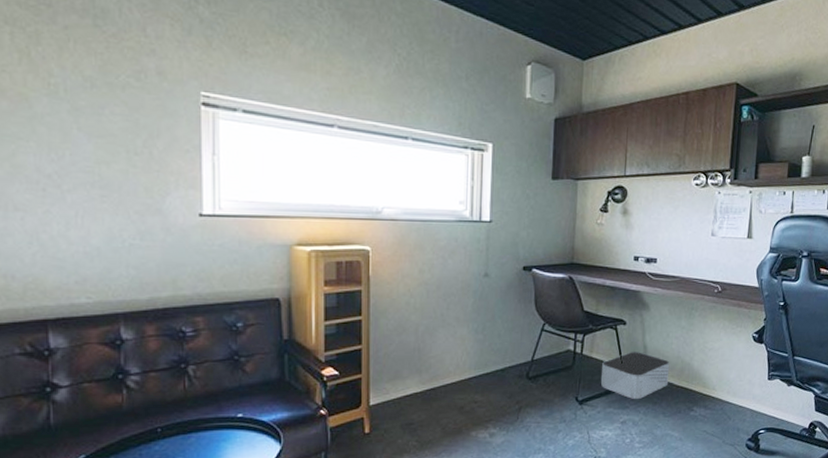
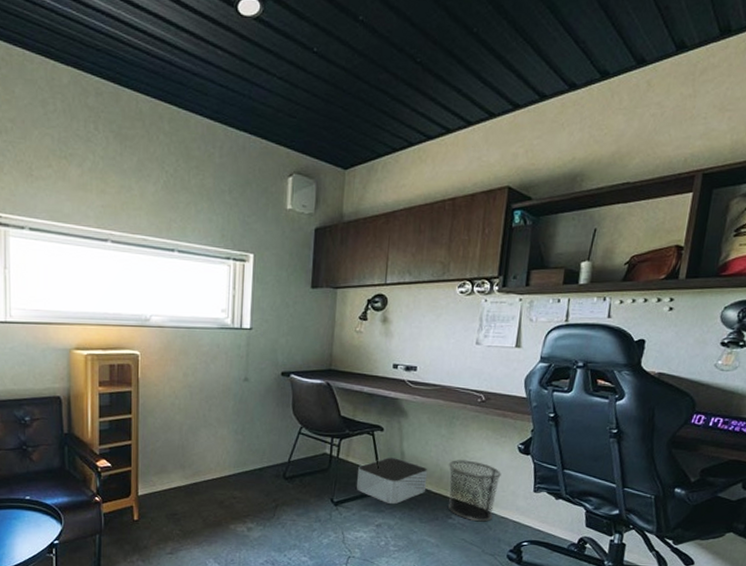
waste bin: none [688,351,738,412] -> present [448,460,501,522]

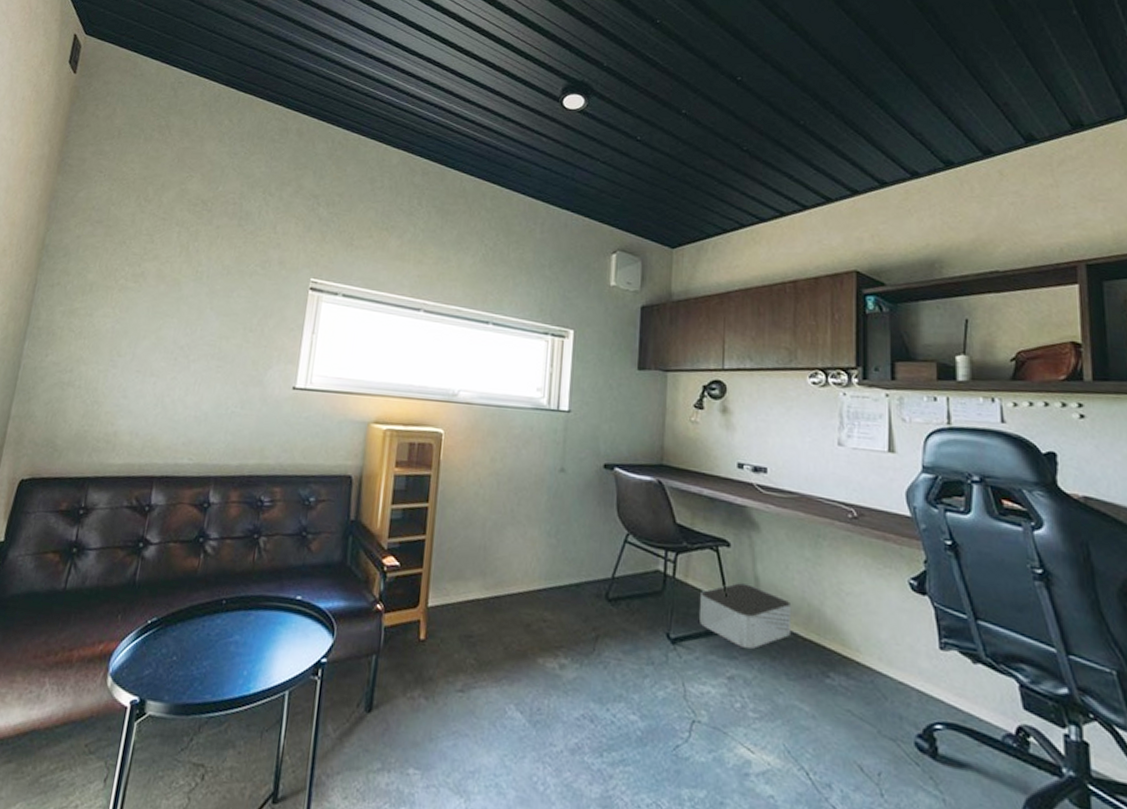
waste bin: present [448,460,501,522] -> none [817,593,891,688]

